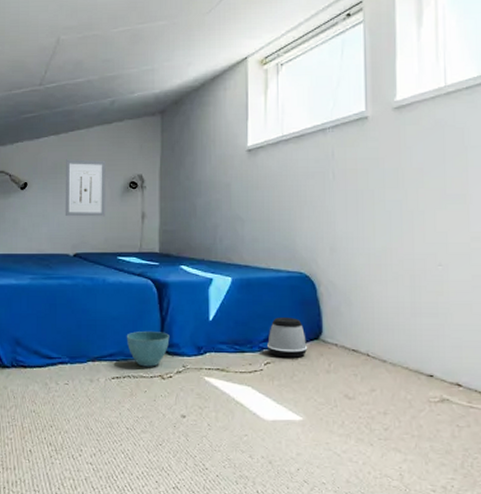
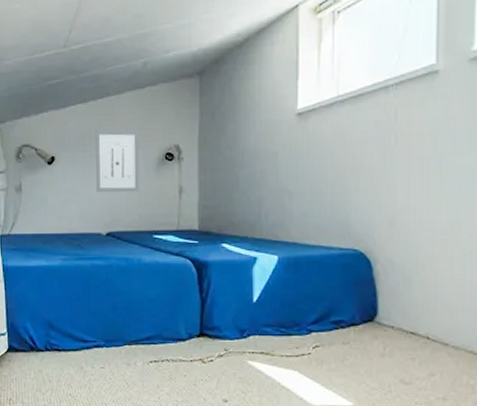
plant pot: present [126,331,170,367] -> none [164,314,211,351]
speaker: present [266,317,308,358] -> none [315,298,361,341]

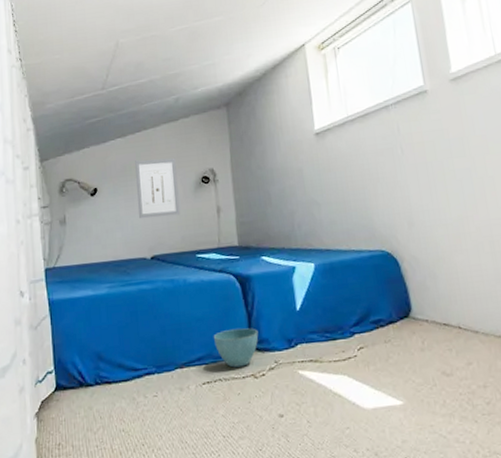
plant pot: none [164,314,211,351] -> present [213,328,259,368]

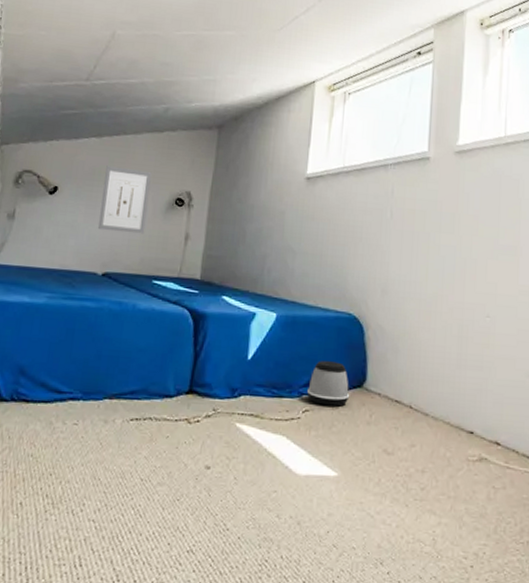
plant pot: present [213,328,259,368] -> none [152,367,202,409]
speaker: none [357,297,399,341] -> present [306,361,350,407]

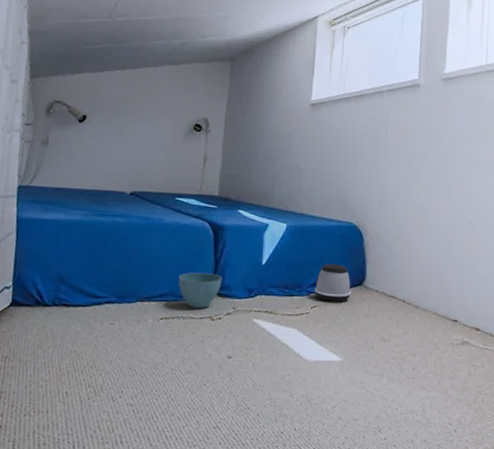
wall art: present [98,166,152,234] -> none [125,96,172,157]
plant pot: none [152,367,202,409] -> present [178,273,222,308]

